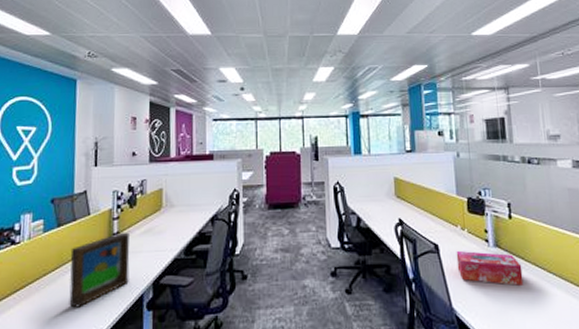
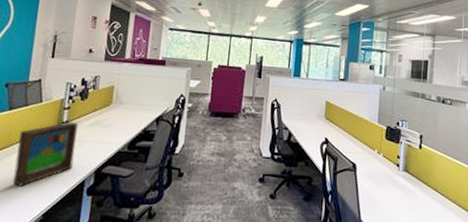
tissue box: present [456,251,524,286] -> none [369,172,424,206]

